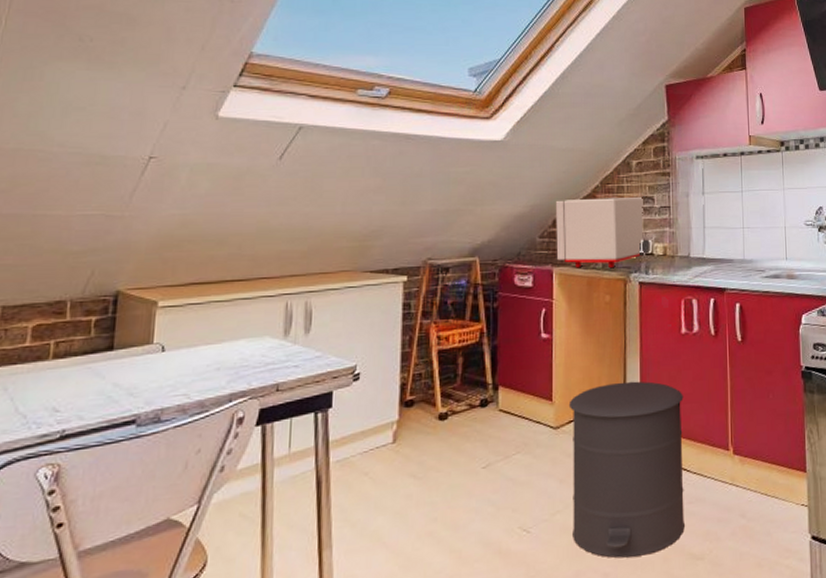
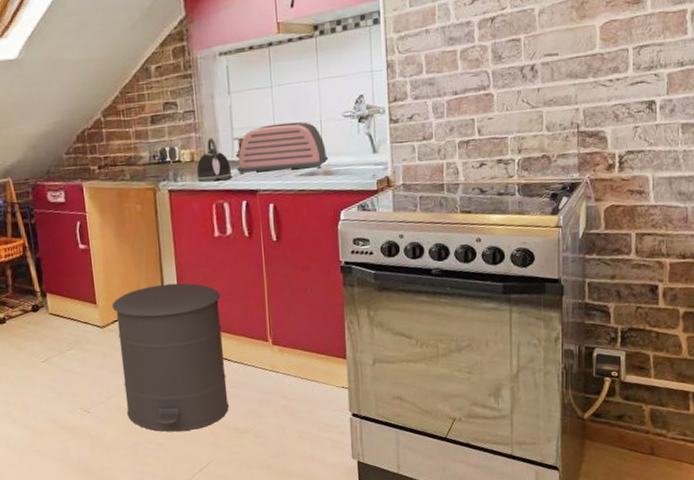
microwave: present [556,198,643,269] -> none [78,104,170,181]
kettle: none [668,234,702,277] -> present [196,138,232,183]
toaster: none [705,226,792,272] -> present [233,121,329,175]

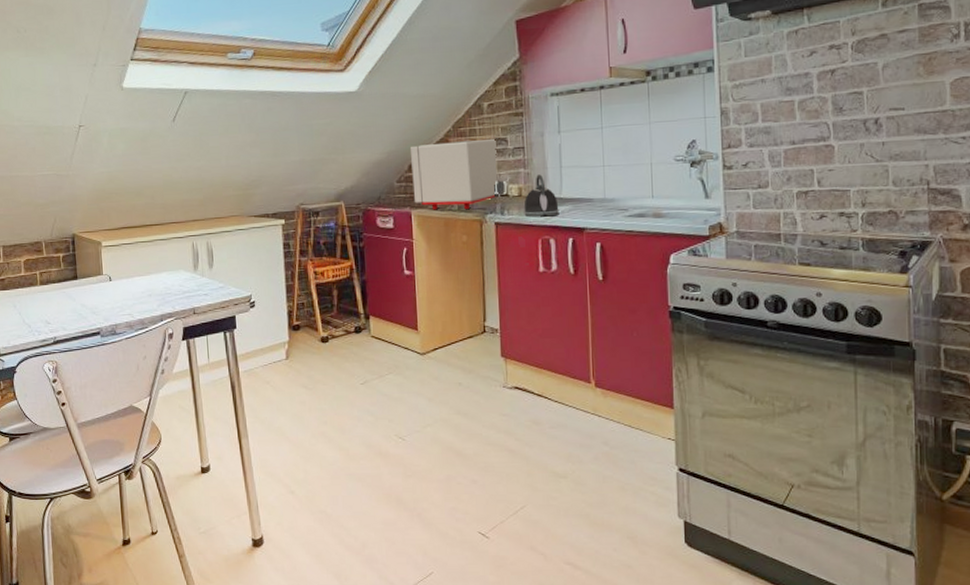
microwave: none [78,104,170,181] -> present [411,139,497,210]
trash can: present [111,283,229,432] -> none [433,315,547,469]
toaster: present [233,121,329,175] -> none [562,163,659,212]

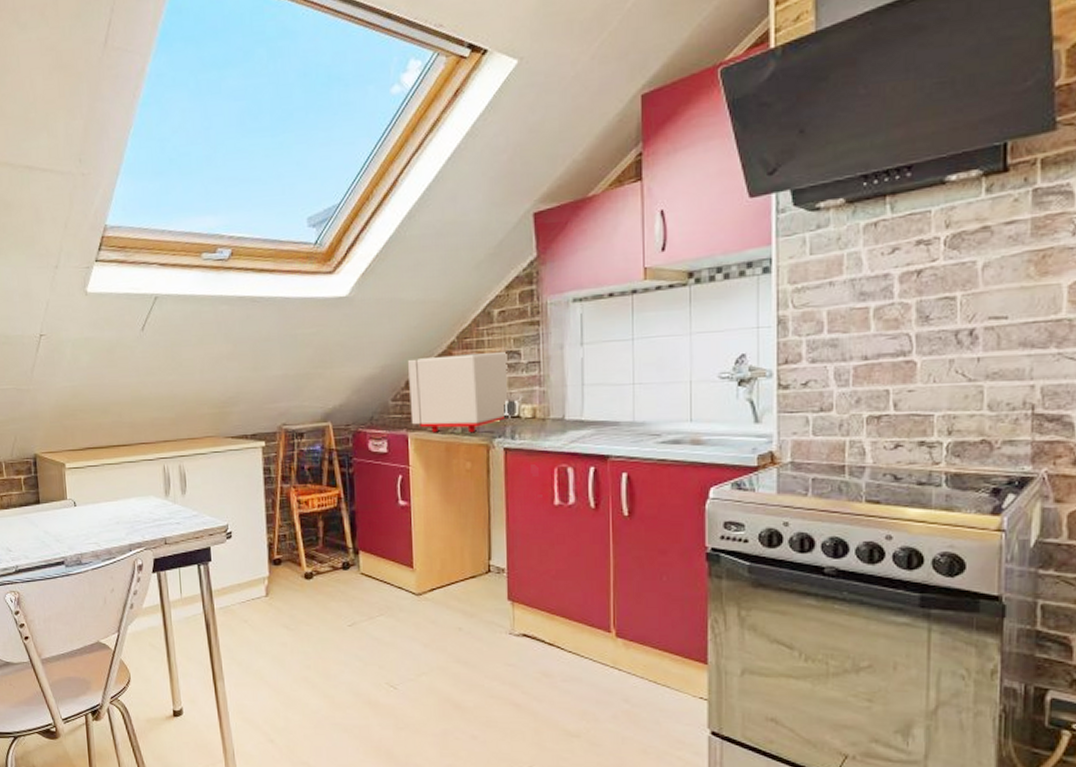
kettle: present [524,174,559,218] -> none [538,393,580,443]

